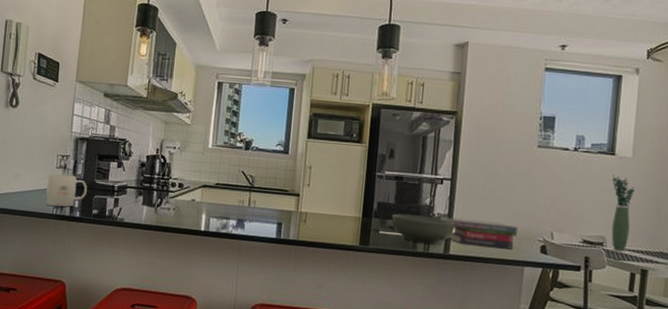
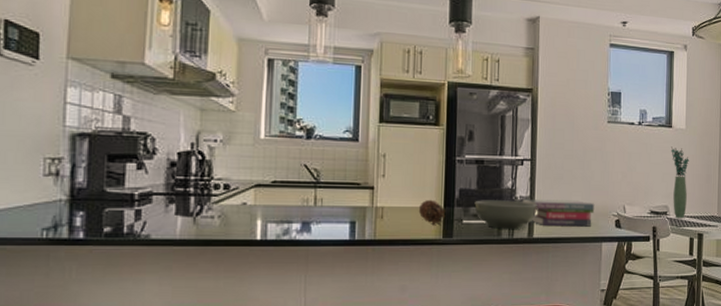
mug: present [45,173,88,207] -> none [28,183,95,228]
fruit: none [338,209,364,233] -> present [418,199,446,225]

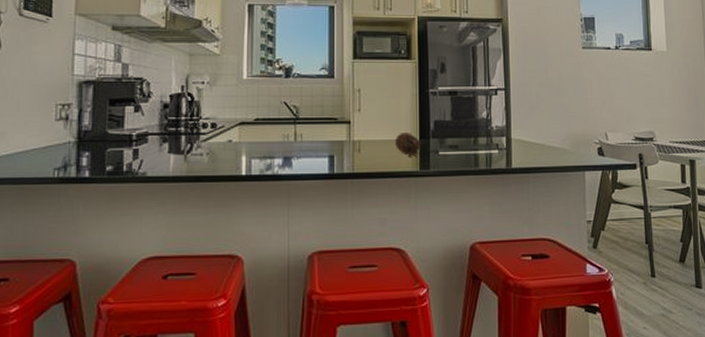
bowl: present [474,200,539,229] -> none [450,130,516,160]
books: present [523,199,595,227] -> none [499,128,575,156]
vase: present [670,146,690,219] -> none [652,70,675,145]

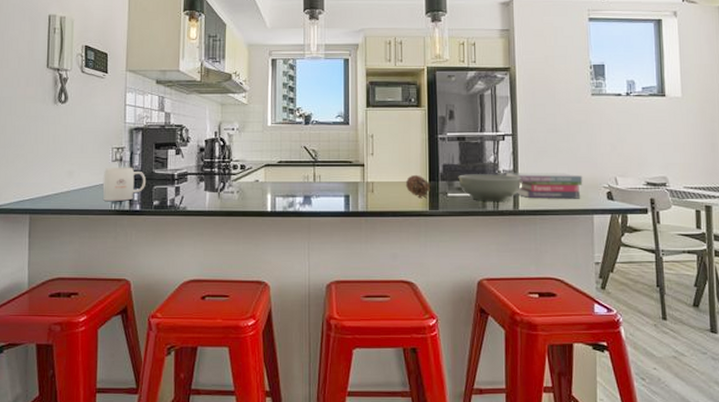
mug: none [42,127,98,168] -> present [102,167,147,202]
bowl: none [450,130,516,160] -> present [458,174,523,201]
books: none [499,128,575,156] -> present [506,173,583,199]

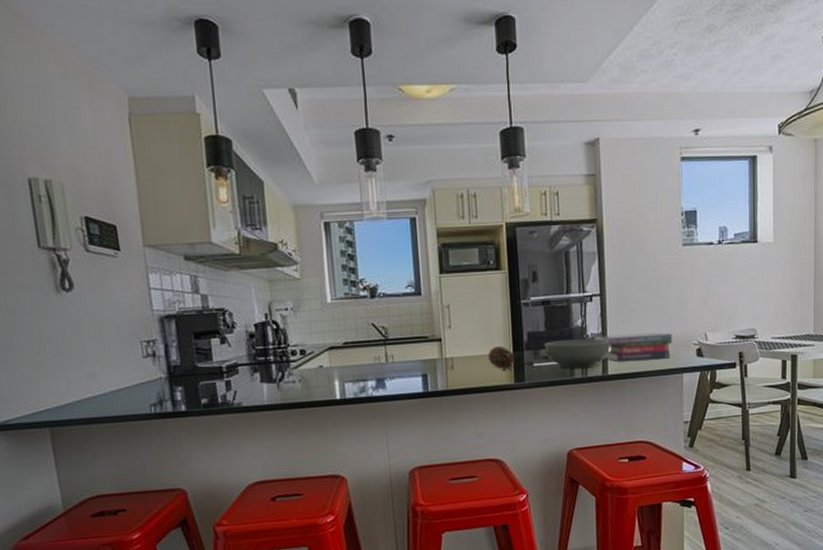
mug: present [102,167,147,202] -> none [134,362,190,405]

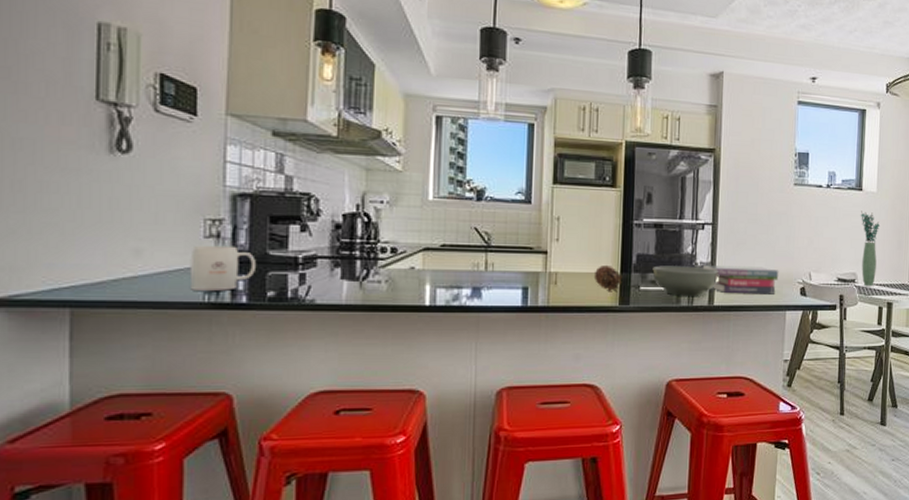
mug: none [134,362,190,405] -> present [189,245,257,292]
vase: none [756,263,780,341] -> present [860,211,881,287]

